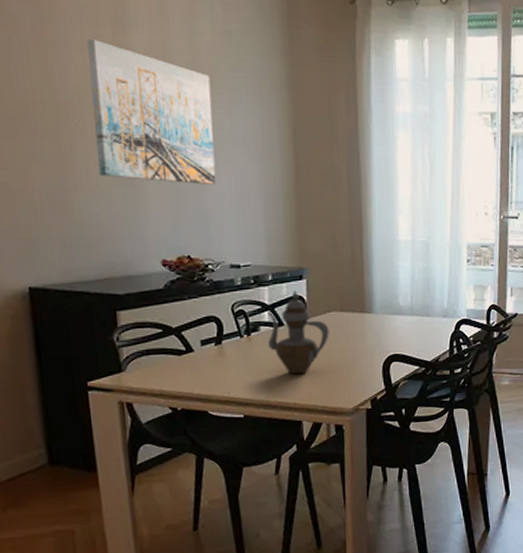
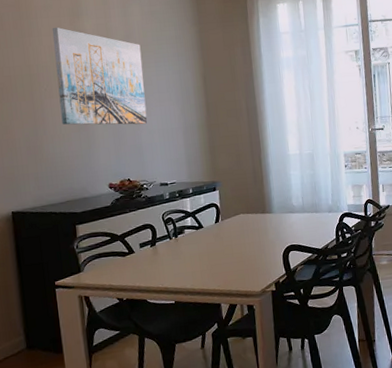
teapot: present [266,290,329,375] -> none [189,200,239,267]

